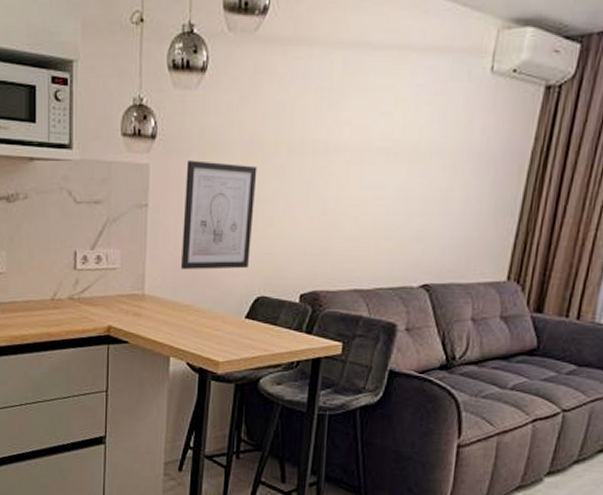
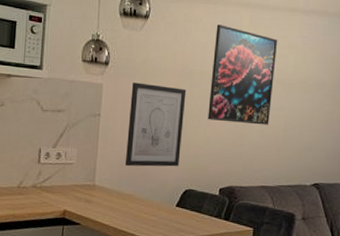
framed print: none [285,75,381,210] -> present [208,25,278,125]

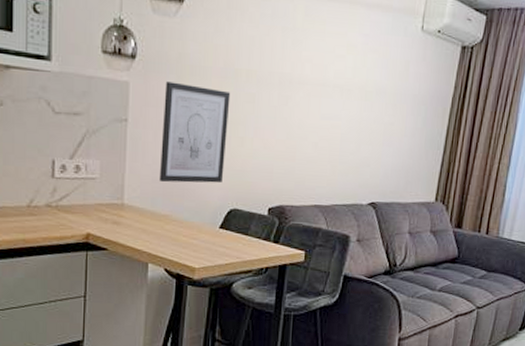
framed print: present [208,25,278,125] -> none [255,15,336,137]

